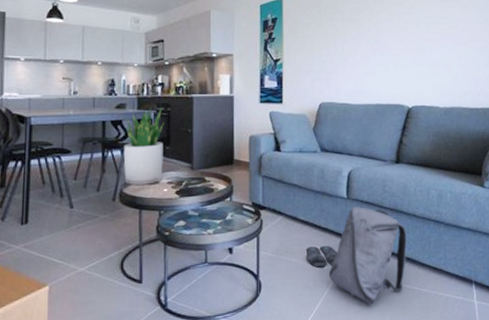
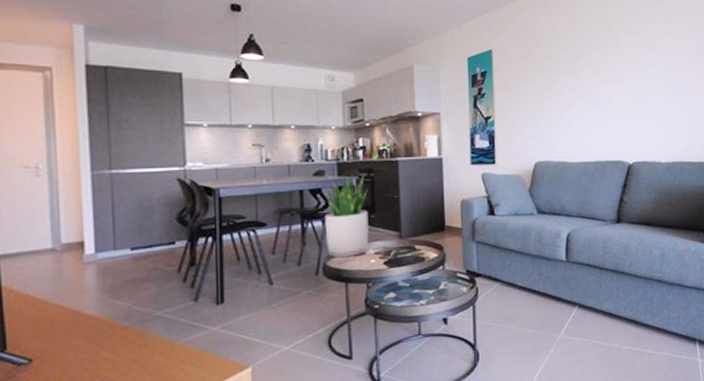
slippers: present [305,245,338,268] -> none [524,310,558,334]
backpack: present [329,207,406,305] -> none [549,270,629,369]

